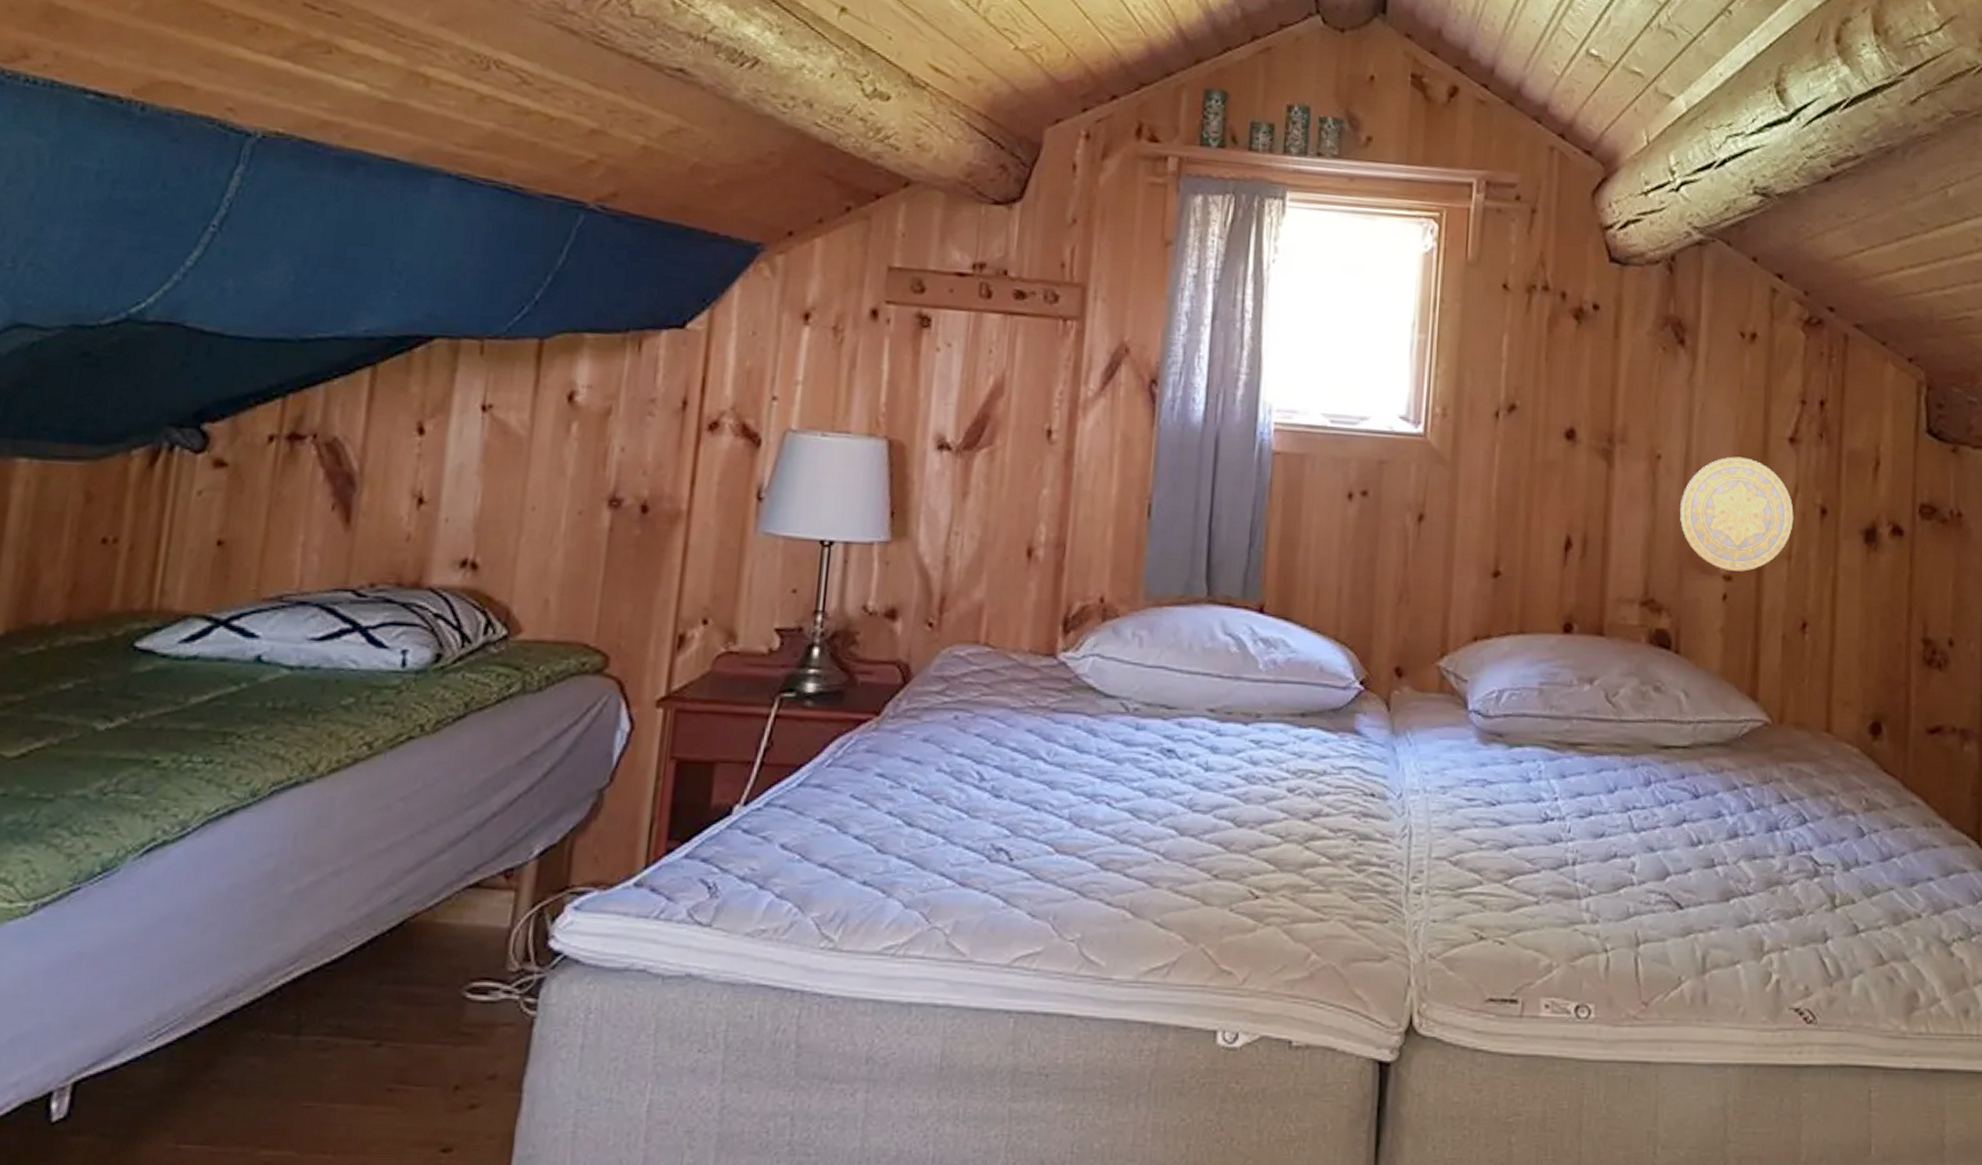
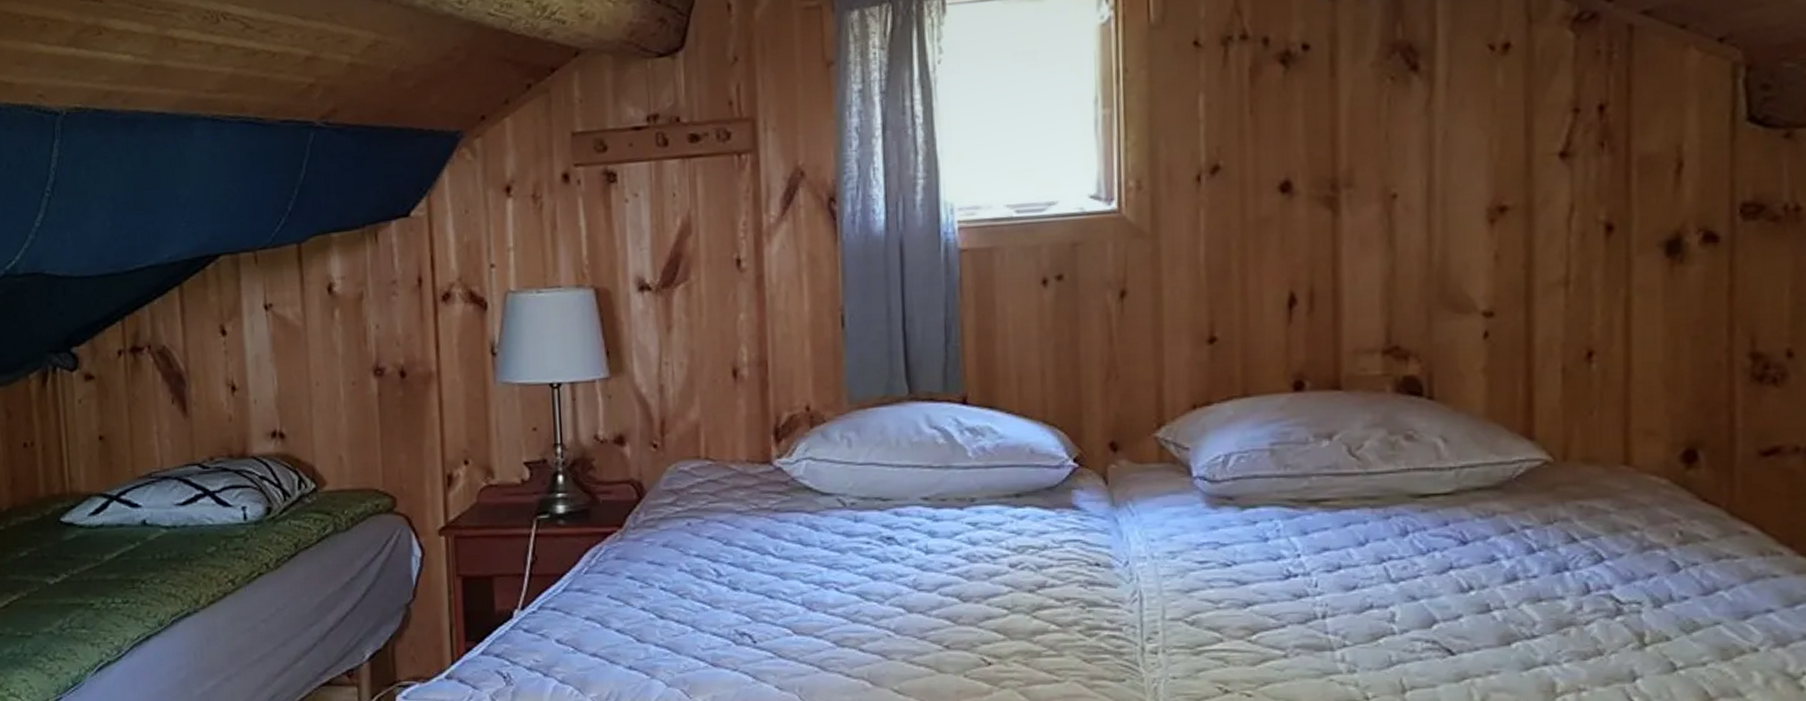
decorative plate: present [1680,457,1794,572] -> none [1424,182,1570,307]

